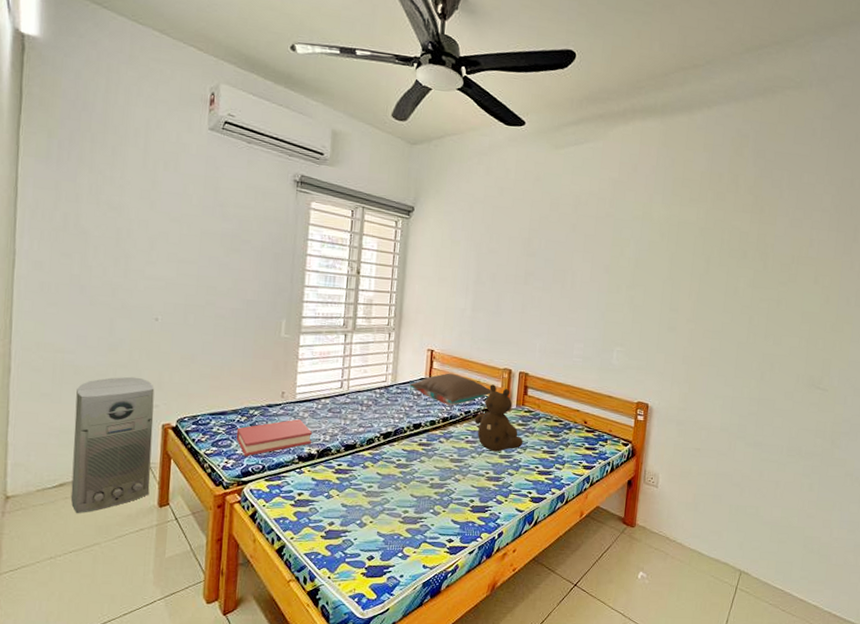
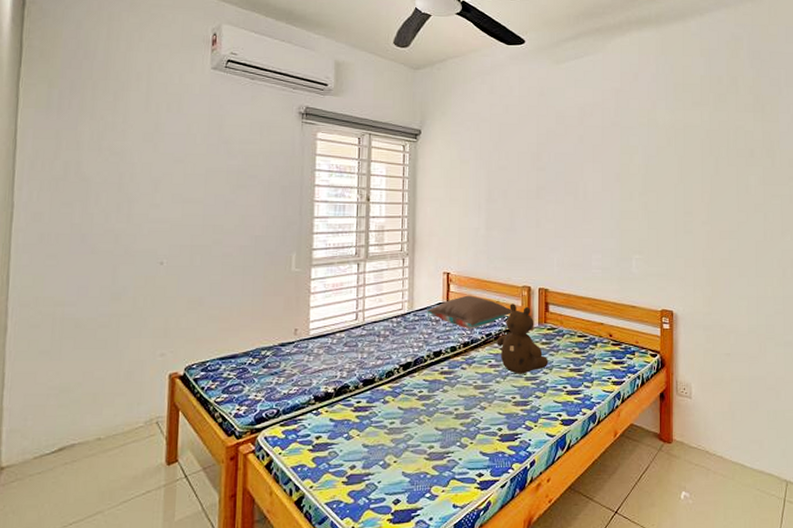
air purifier: present [70,376,155,514] -> none [71,325,161,481]
hardback book: present [236,419,312,457] -> none [248,357,328,402]

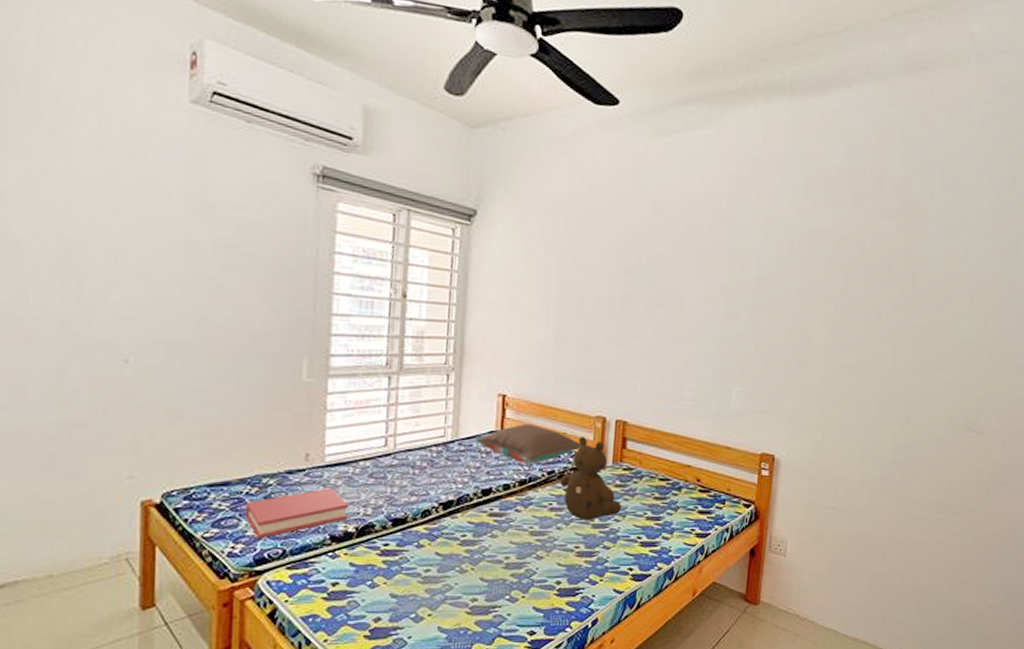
hardback book: none [248,357,328,402] -> present [245,488,348,539]

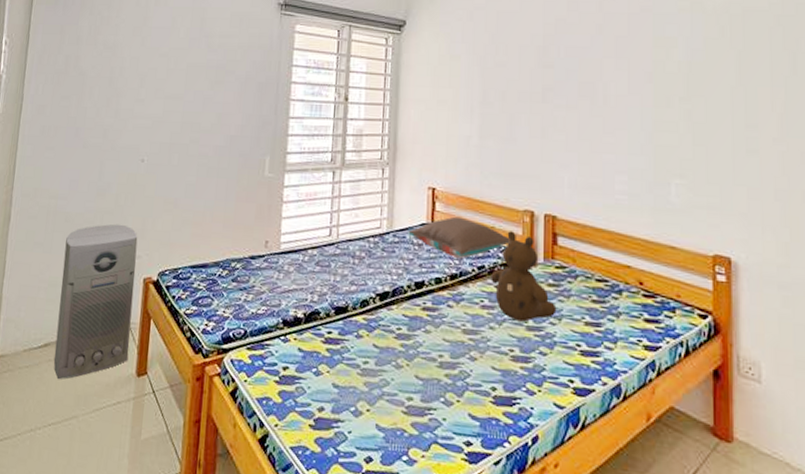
air purifier: none [14,439,129,625] -> present [53,224,138,380]
hardback book: present [245,488,348,539] -> none [217,274,298,319]

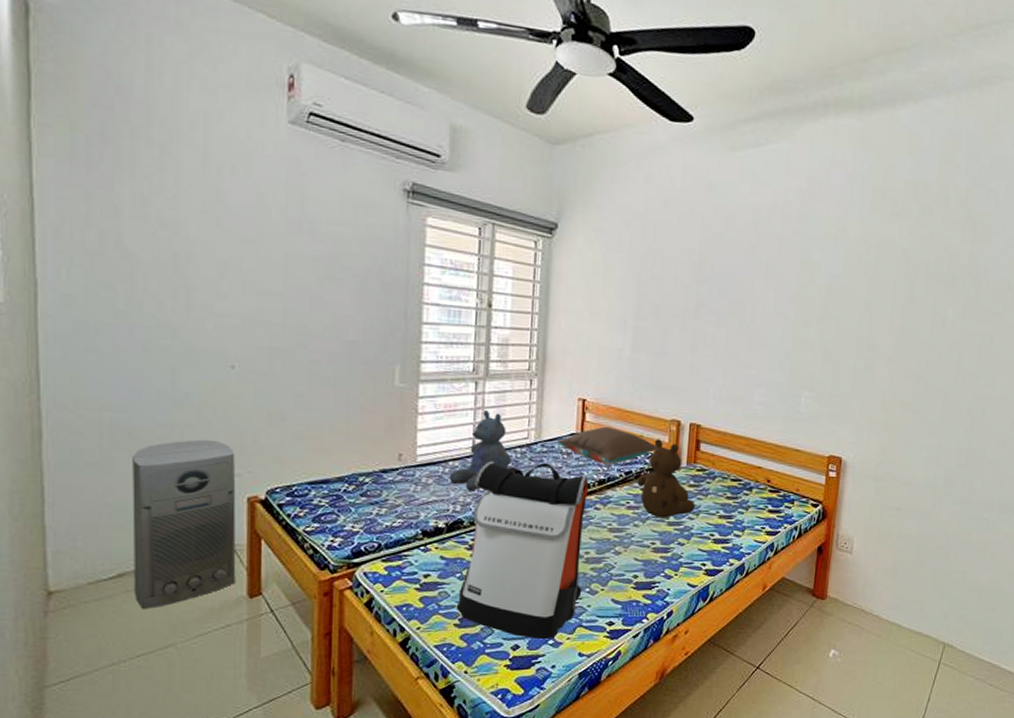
stuffed bear: none [308,198,366,281] -> present [449,409,512,491]
backpack: none [311,250,441,455] -> present [456,460,589,640]

